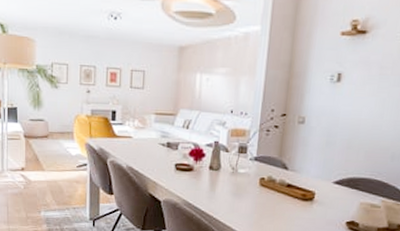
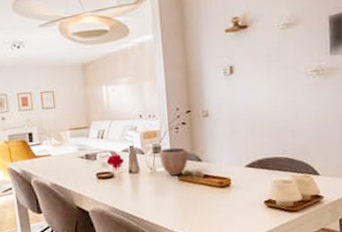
decorative bowl: none [244,150,276,180] -> present [159,147,189,176]

